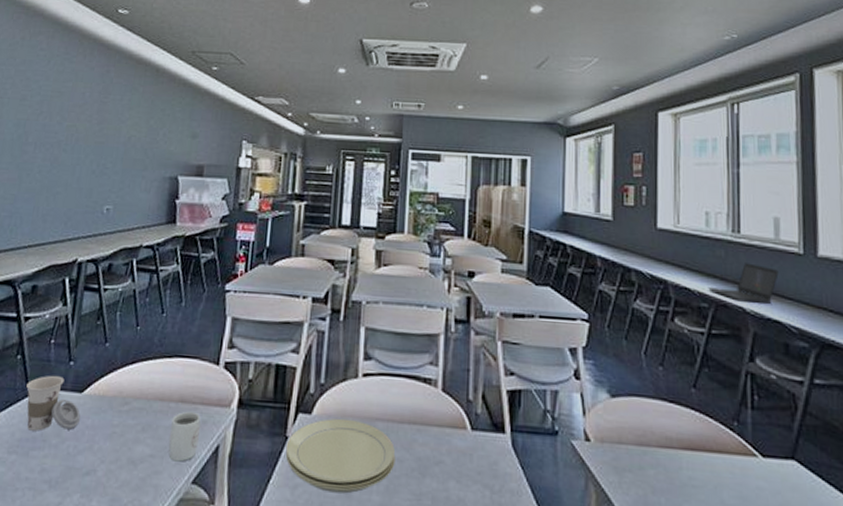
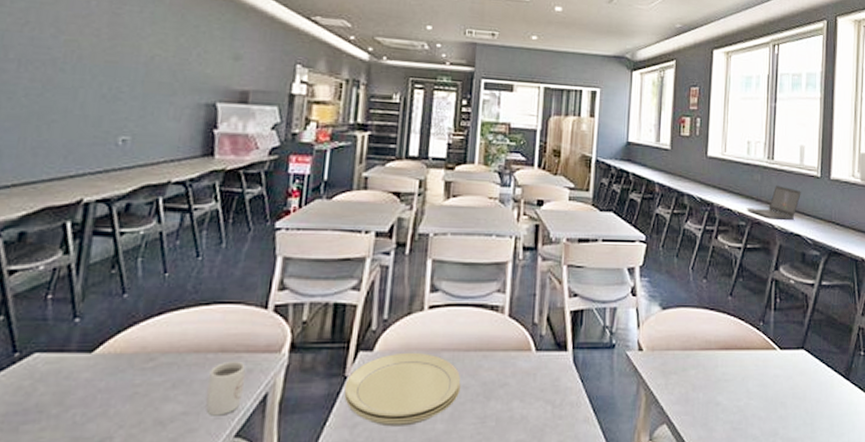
cup: present [26,375,81,432] -> none [13,335,90,402]

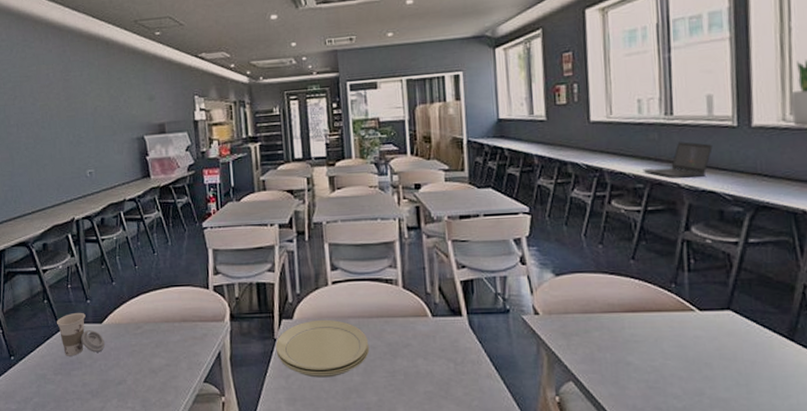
cup: none [13,335,90,402] -> present [57,312,105,356]
mug: present [205,361,246,416] -> none [178,328,204,367]

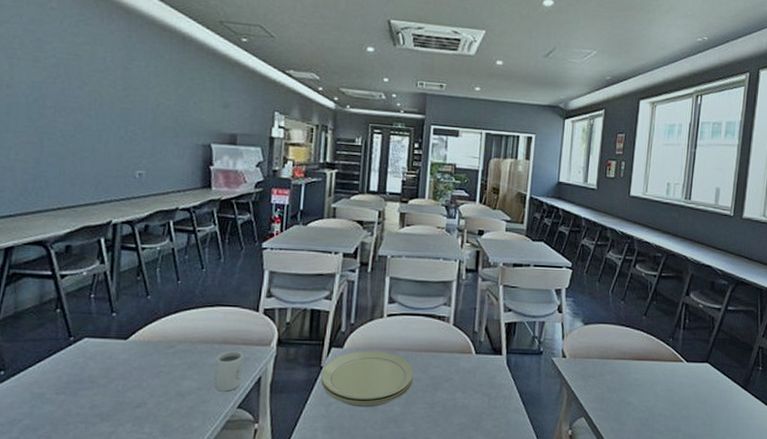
cup: present [57,312,105,356] -> none [69,325,127,374]
mug: none [178,328,204,367] -> present [214,350,244,392]
laptop computer: present [643,141,713,178] -> none [663,222,714,253]

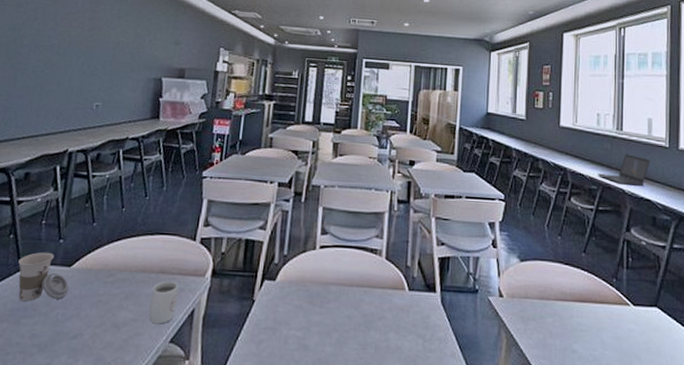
cup: none [69,325,127,374] -> present [18,252,69,302]
plate: present [320,350,414,407] -> none [252,283,346,346]
laptop computer: none [663,222,714,253] -> present [597,154,650,186]

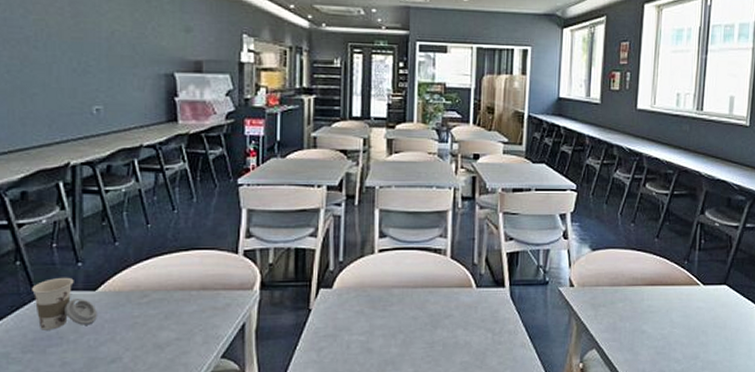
mug: present [149,280,179,324] -> none [193,297,225,341]
laptop computer: present [597,154,650,186] -> none [674,135,729,167]

